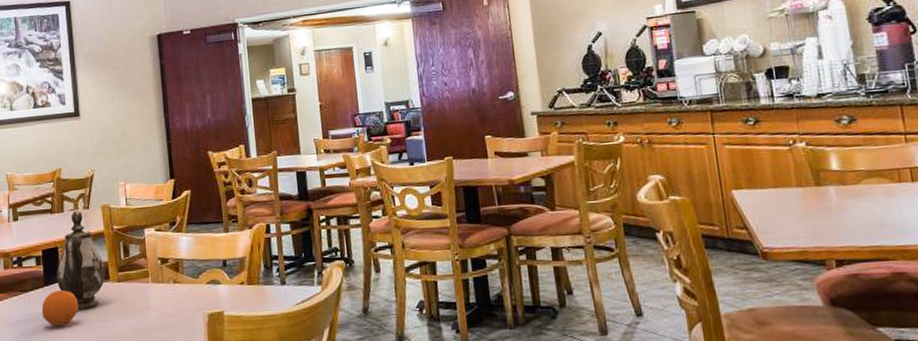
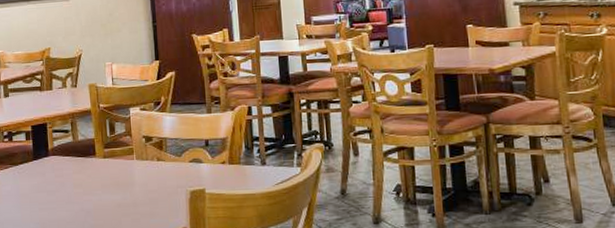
fruit: present [41,290,79,327] -> none [30,164,66,199]
teapot: present [56,210,106,310] -> none [45,88,92,184]

